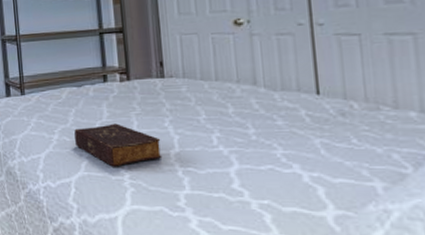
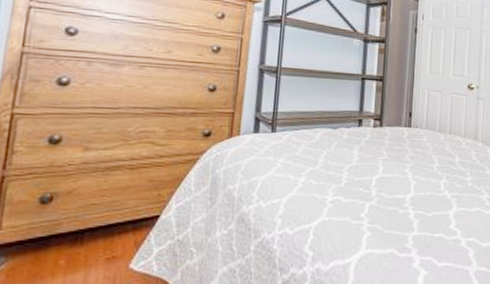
book: present [74,123,163,167] -> none [321,168,400,211]

